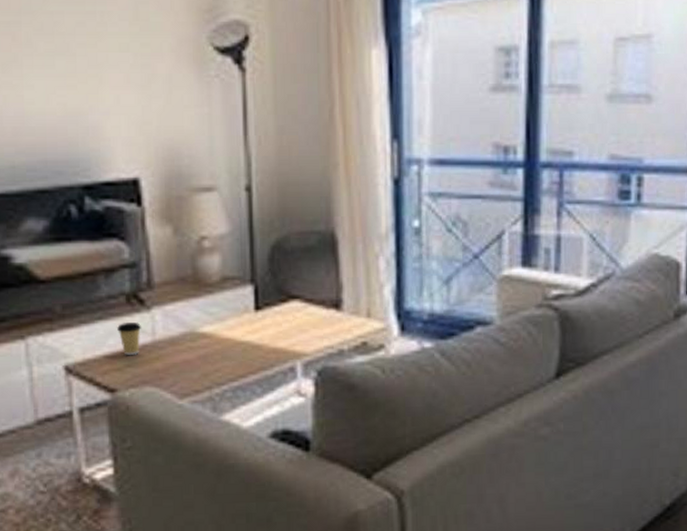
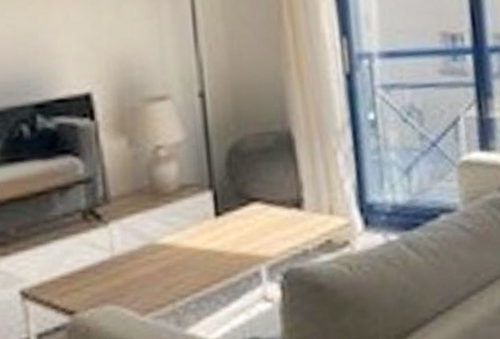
coffee cup: present [117,322,141,356] -> none [74,239,99,275]

